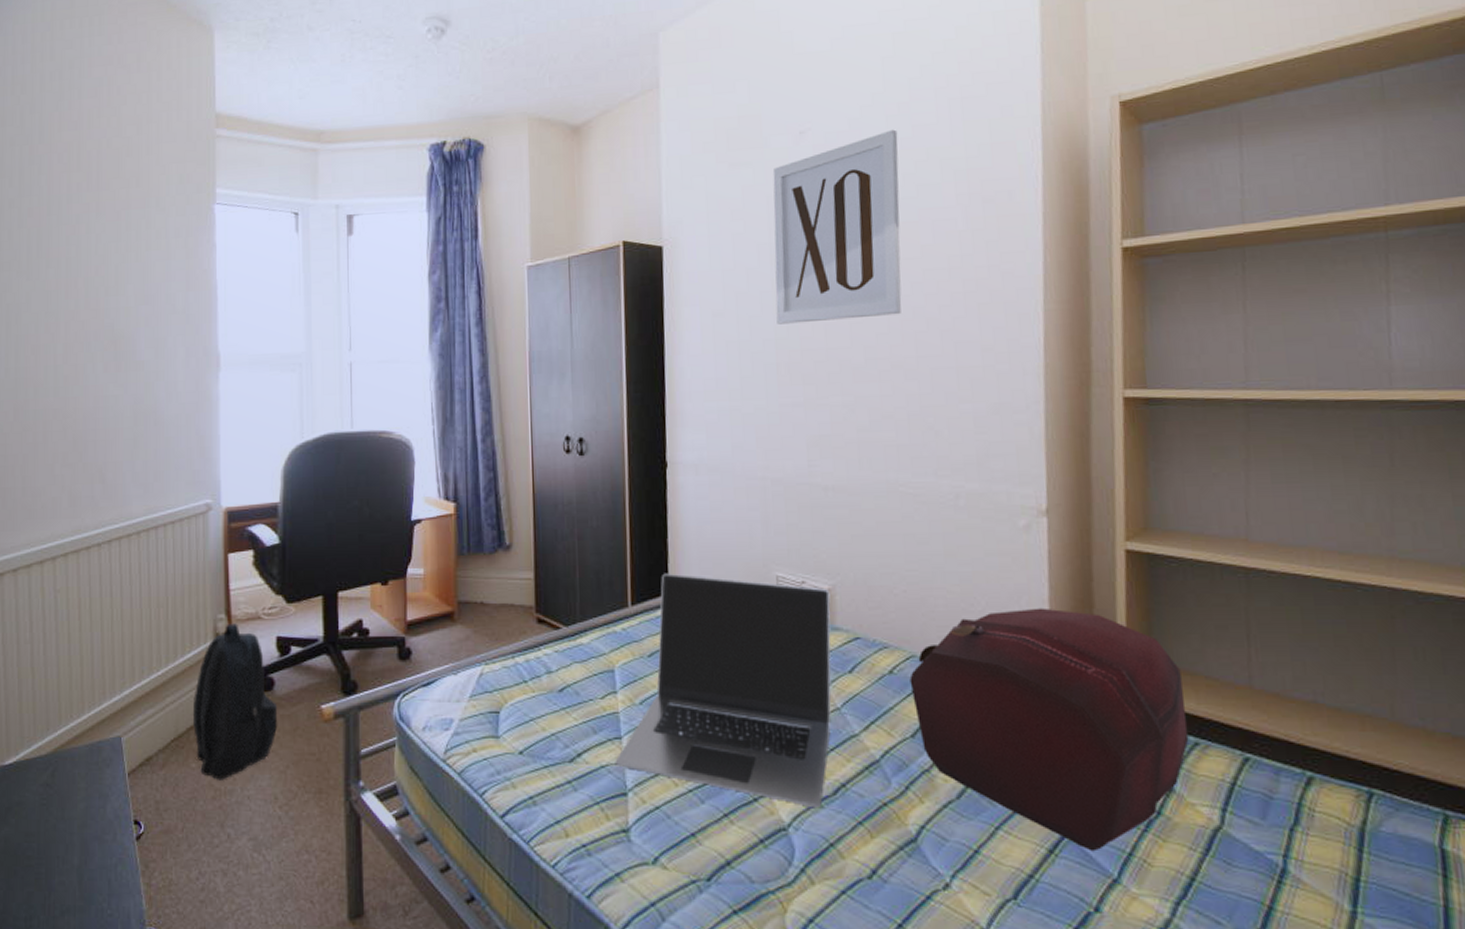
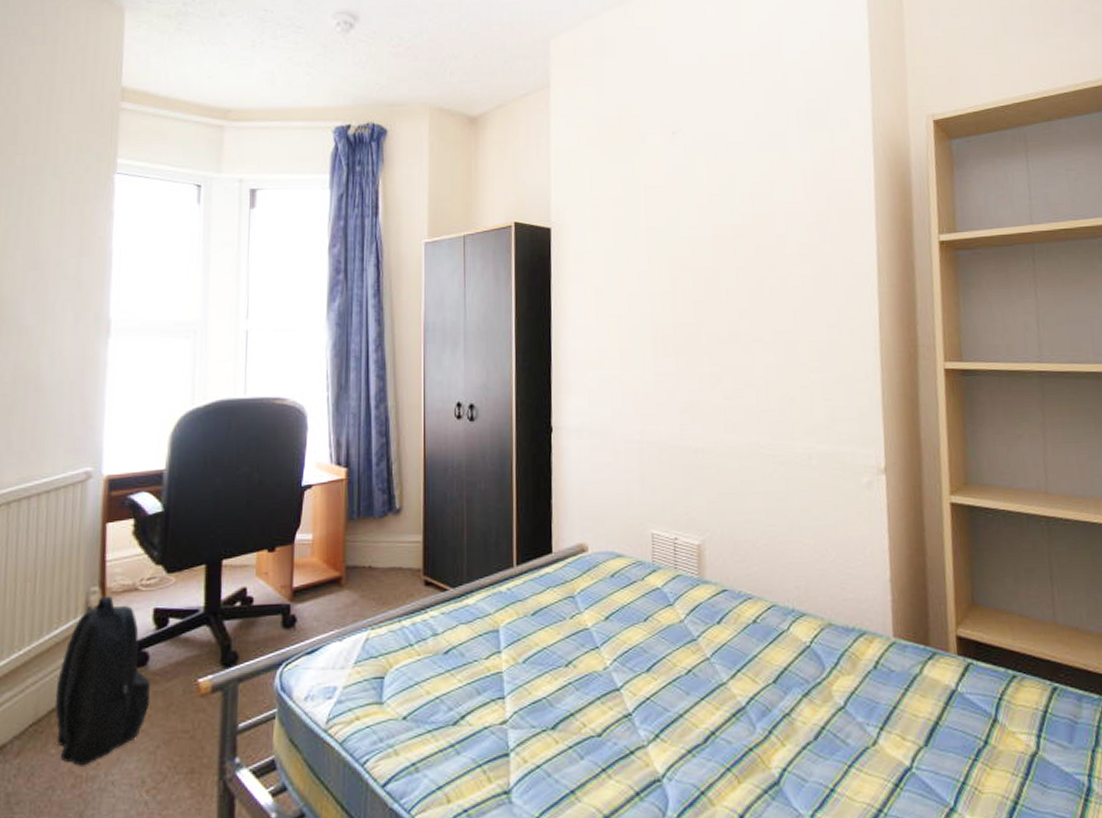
laptop: present [615,573,832,807] -> none [498,533,702,756]
wall art: present [772,129,902,324] -> none [649,134,761,301]
backpack: present [909,608,1189,852] -> none [771,557,1008,783]

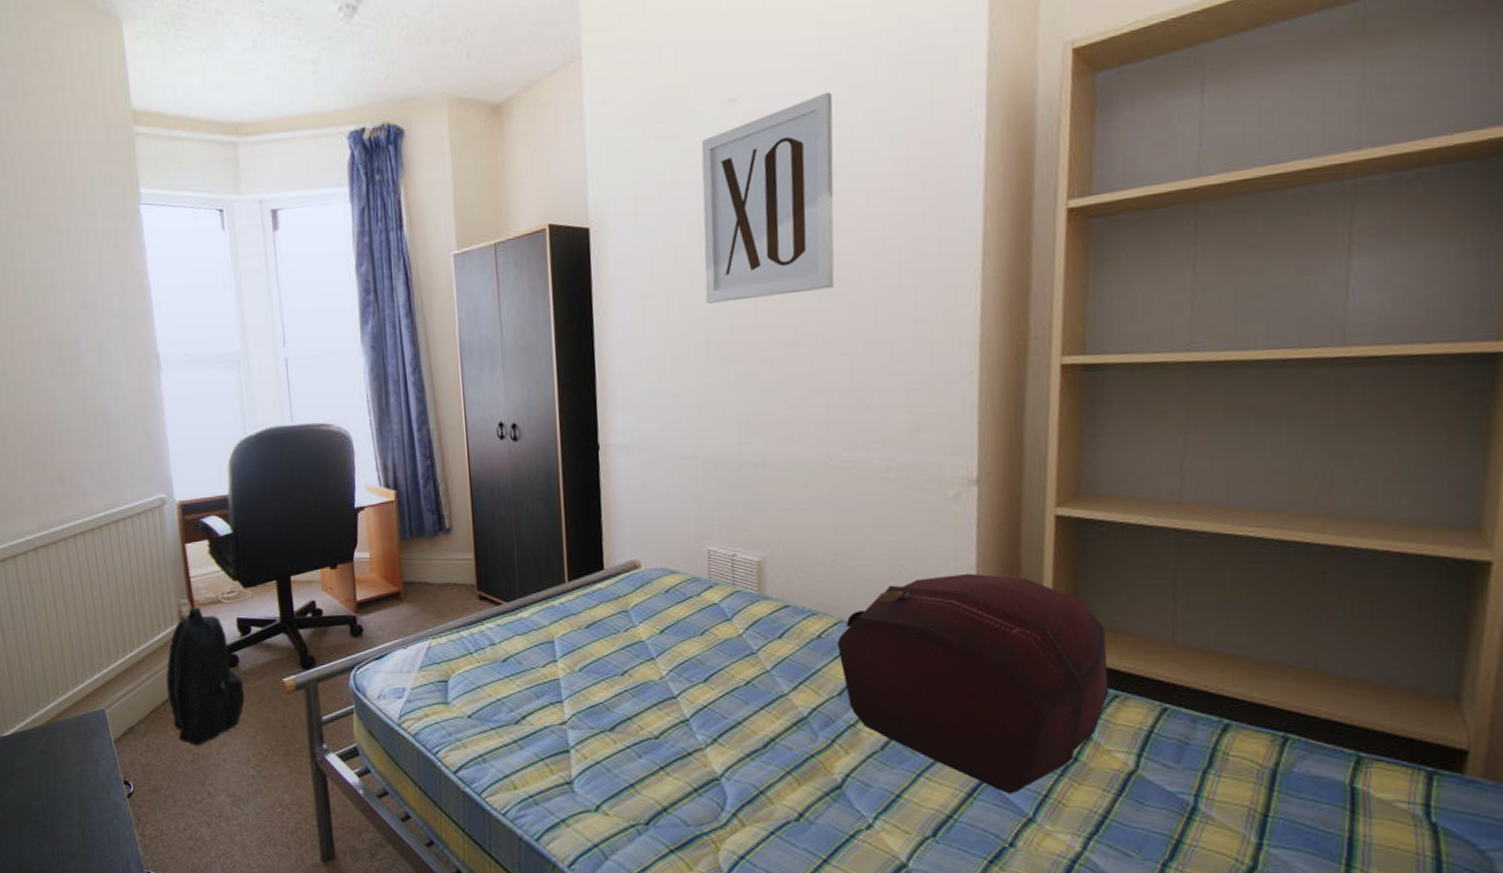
wall art: none [649,134,761,301] -> present [701,92,835,304]
backpack: none [771,557,1008,783] -> present [837,573,1109,794]

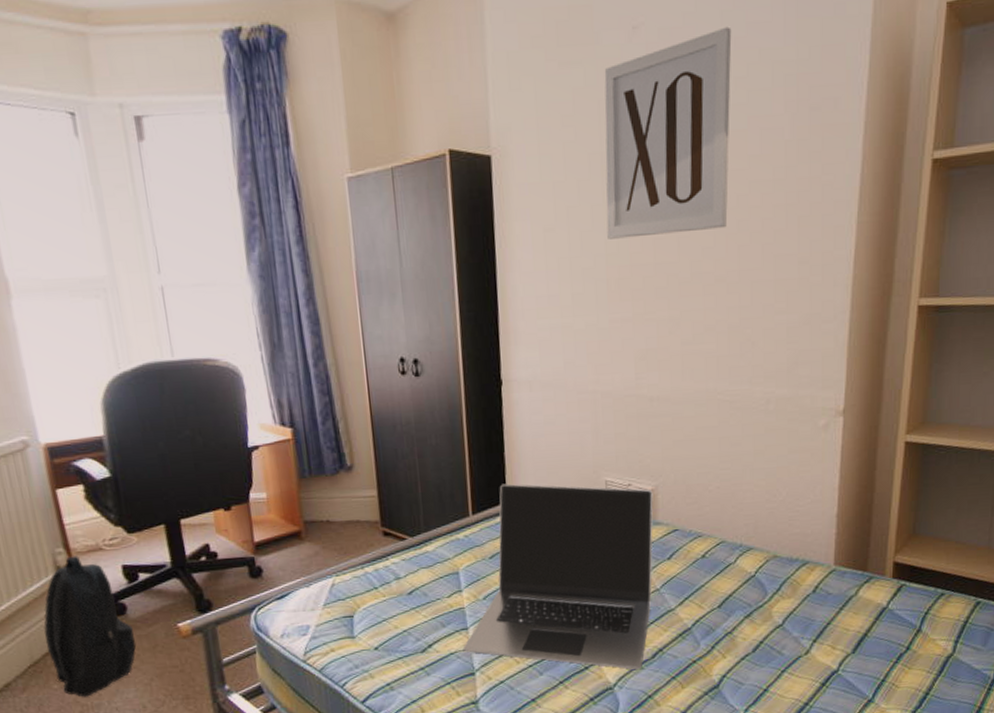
laptop: none [557,550,762,759] -> present [462,483,654,669]
backpack: present [837,573,1109,794] -> none [719,494,938,682]

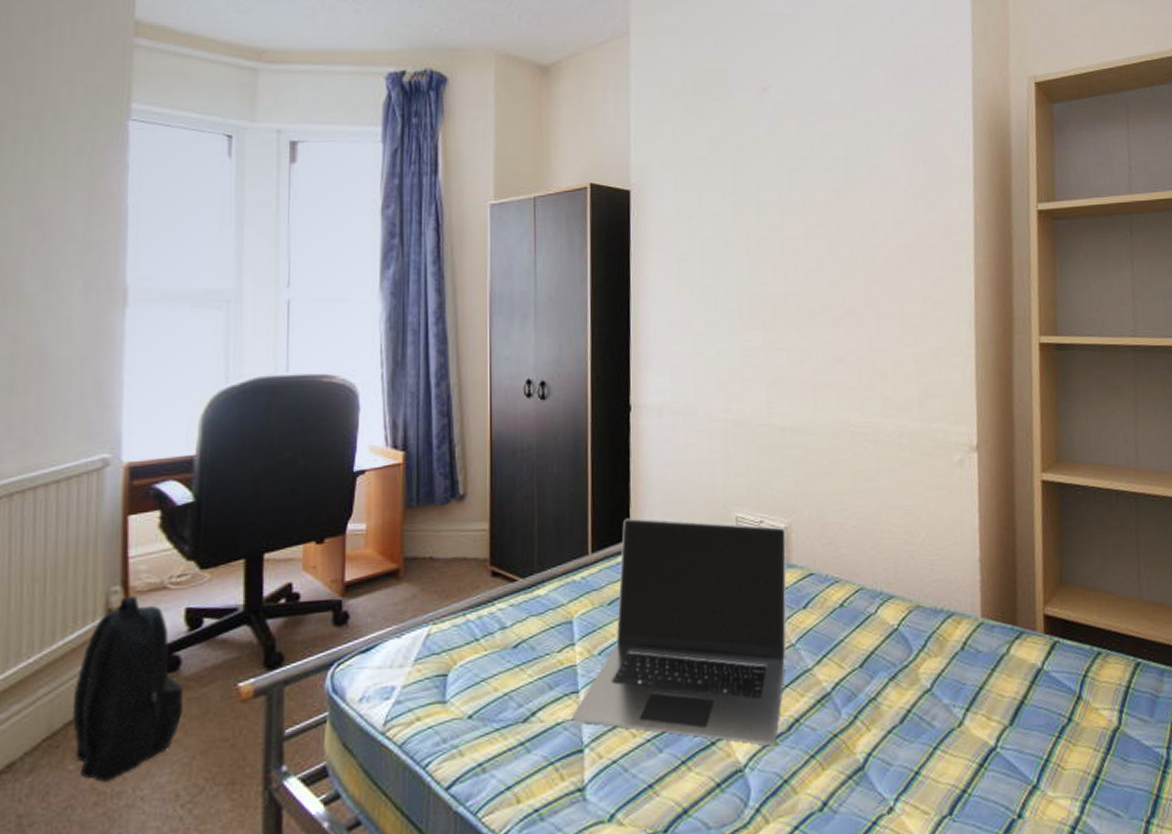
wall art: present [604,26,732,239] -> none [737,92,853,271]

